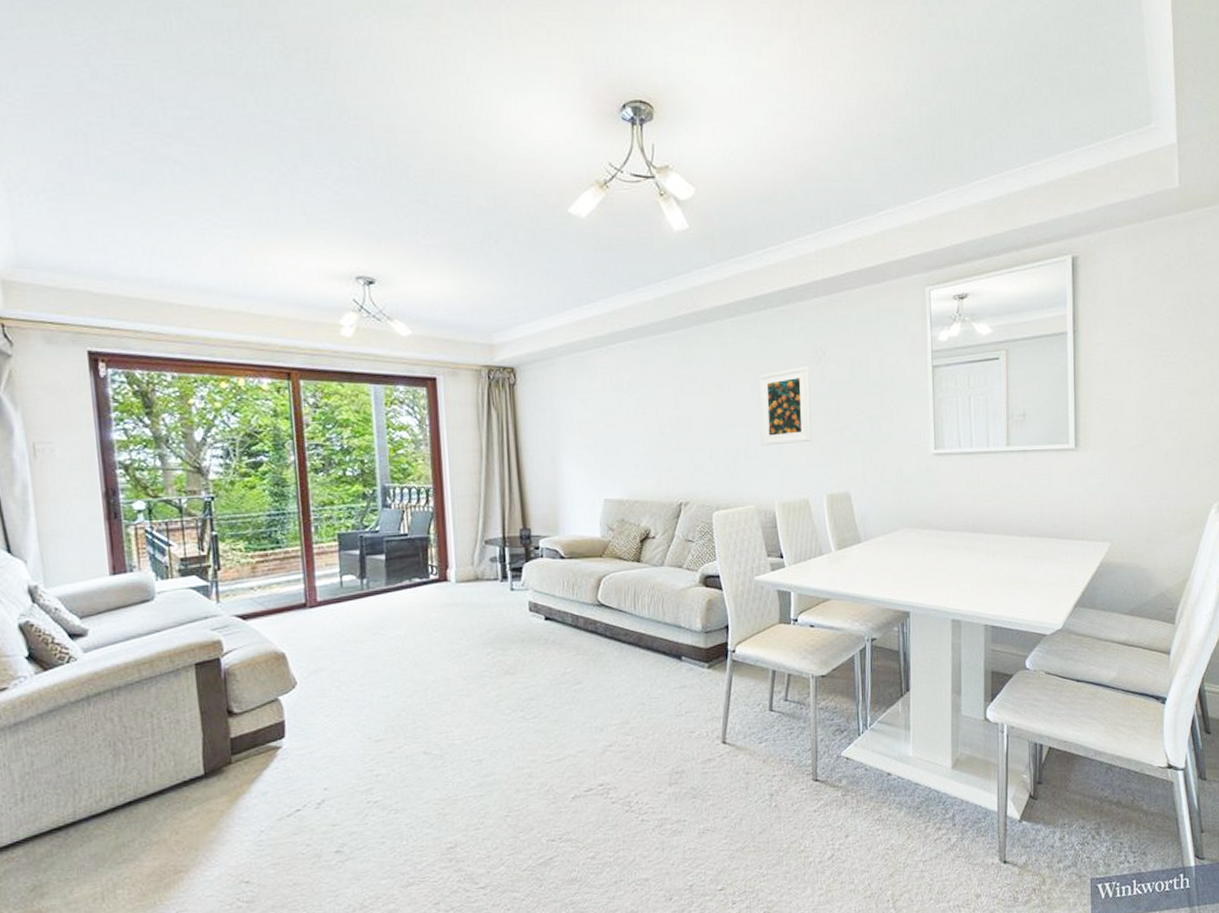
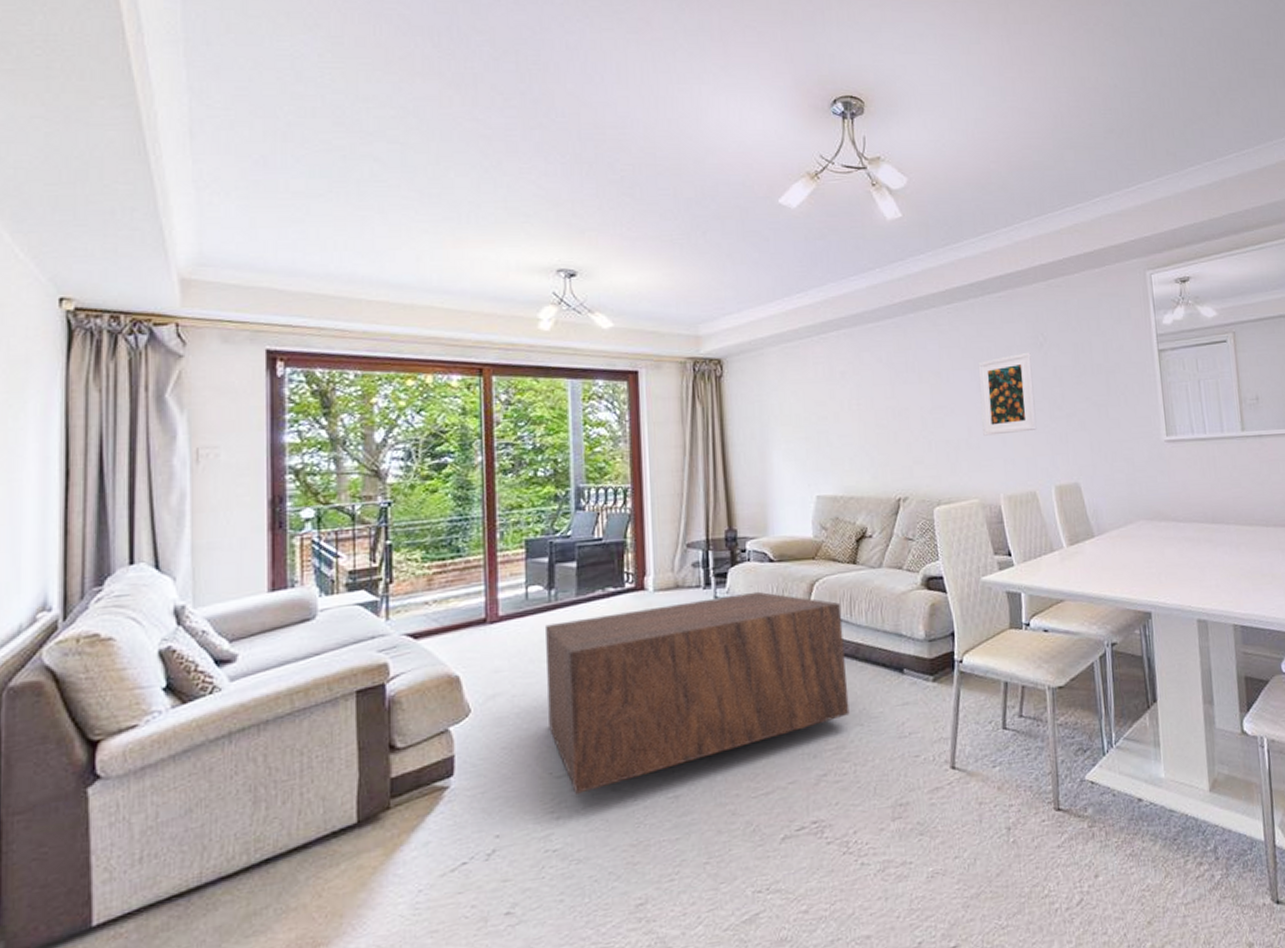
coffee table: none [360,585,633,756] -> present [546,591,850,794]

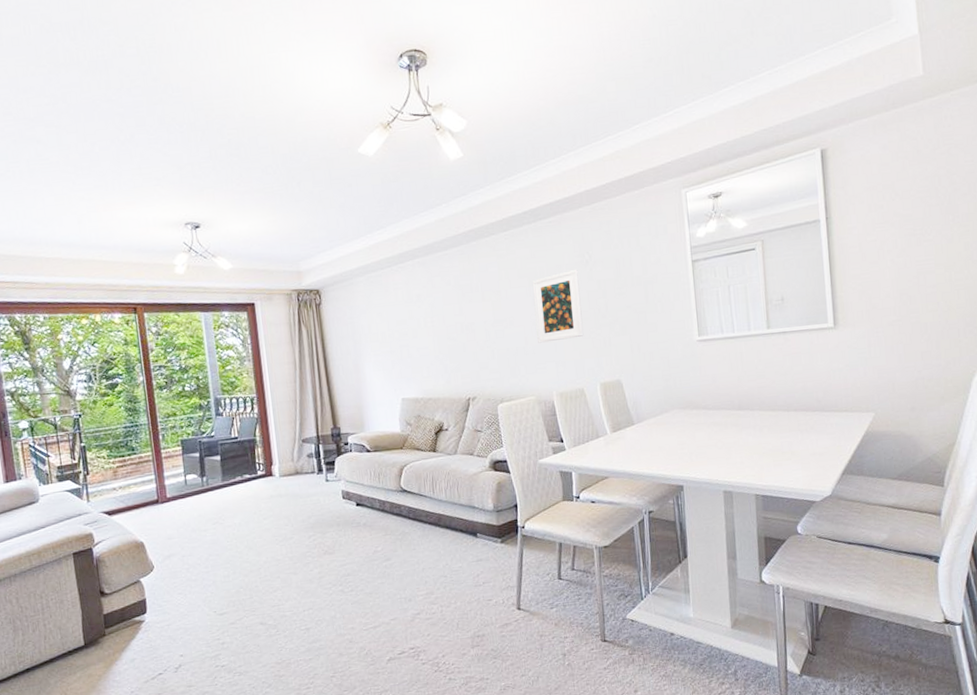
coffee table: present [546,591,850,794] -> none [202,475,436,627]

